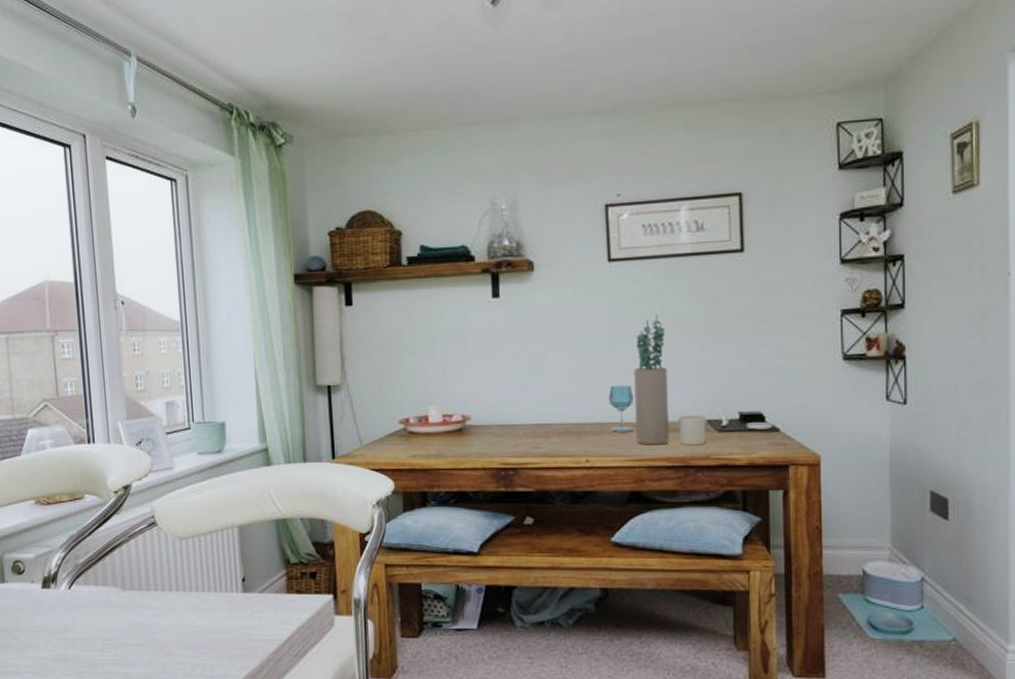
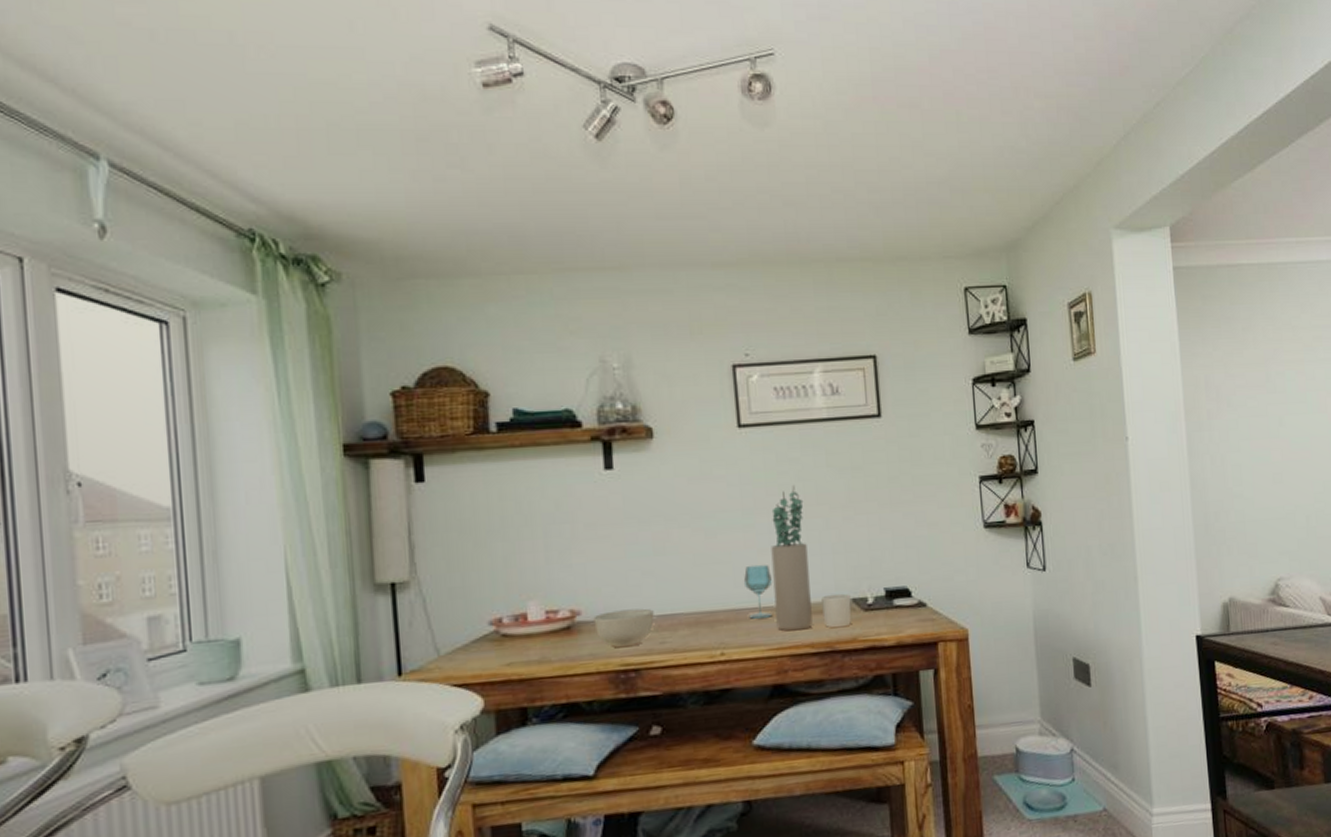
bowl: none [480,417,530,450] -> present [593,608,654,648]

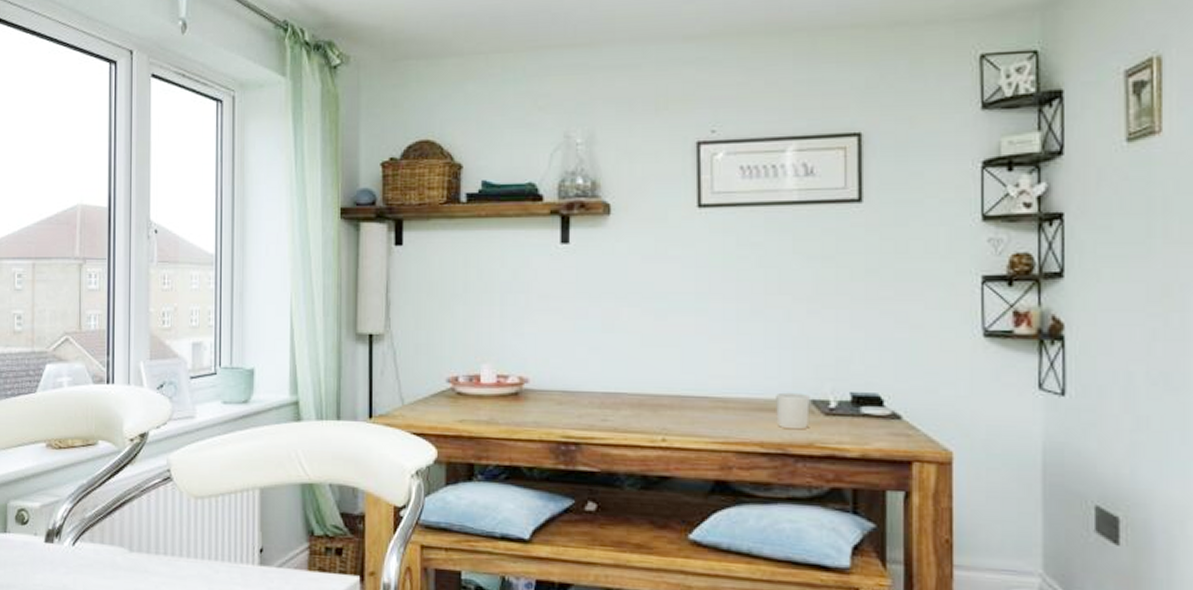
bowl: present [593,608,654,648] -> none [540,382,598,420]
wine glass: present [743,564,773,619] -> none [691,351,724,409]
vase: present [771,486,813,632] -> none [724,272,764,427]

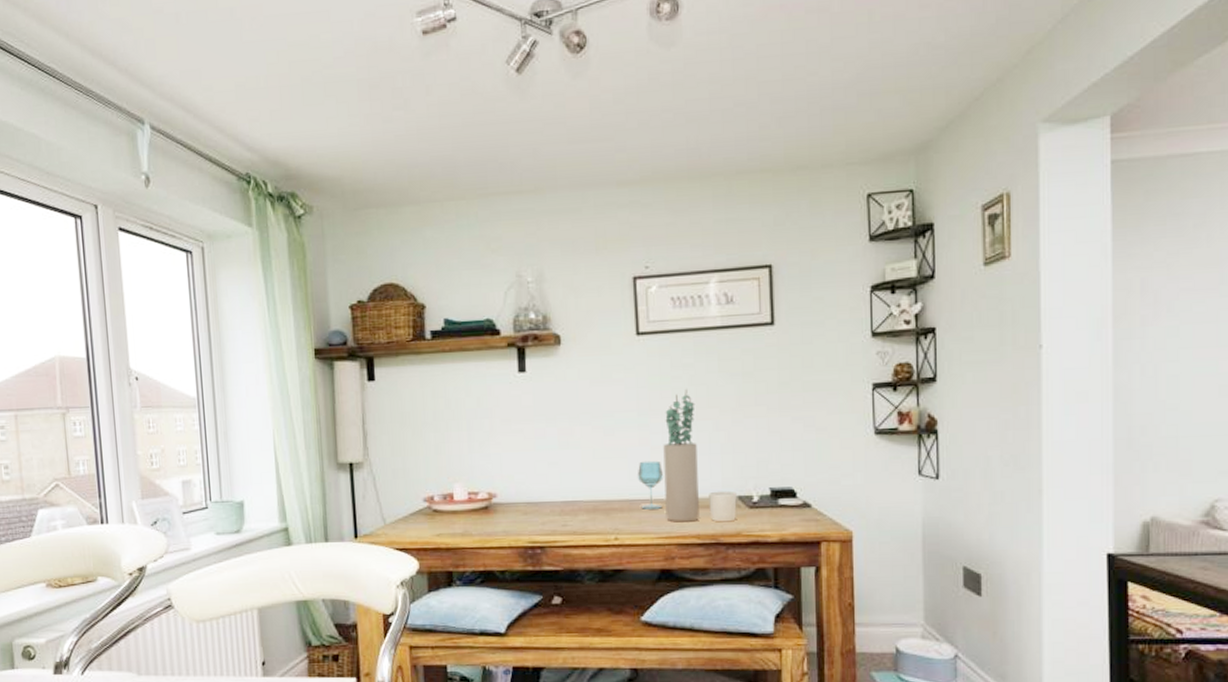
wine glass: none [691,351,724,409] -> present [637,460,664,509]
vase: none [724,272,764,427] -> present [663,389,699,523]

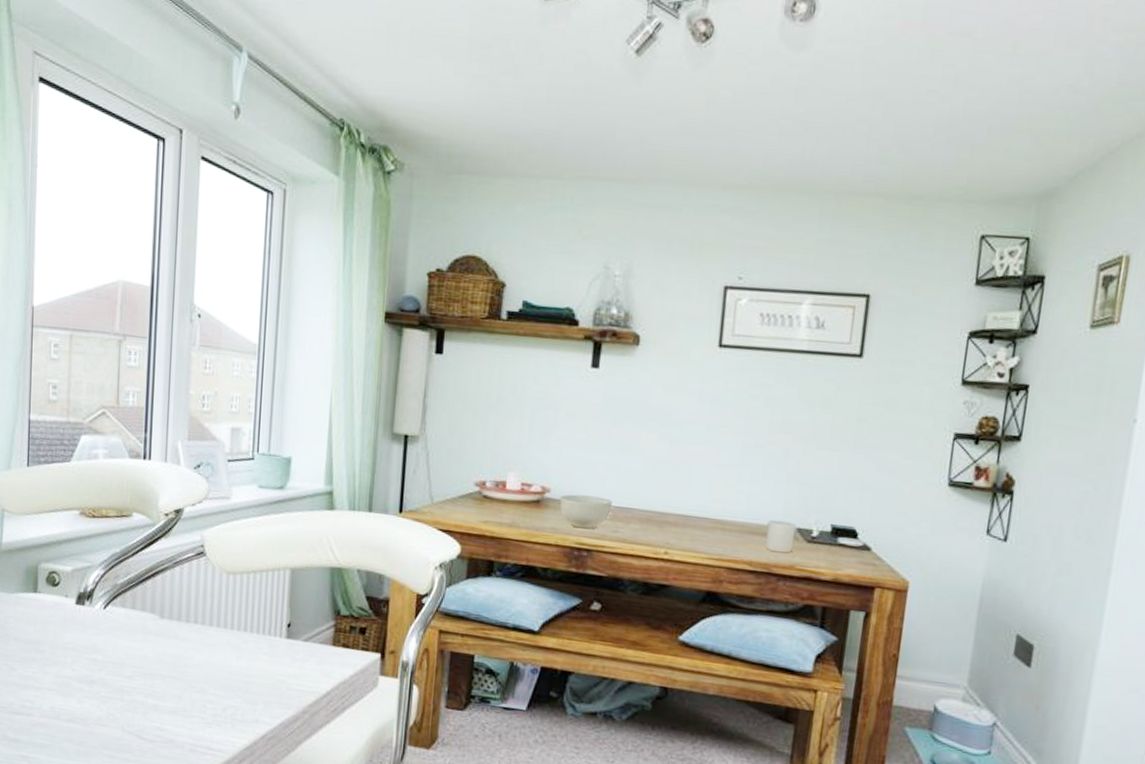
bowl: none [507,494,558,528] -> present [559,494,612,529]
wine glass: present [637,460,664,509] -> none [696,477,725,529]
vase: present [663,389,699,523] -> none [720,410,768,548]

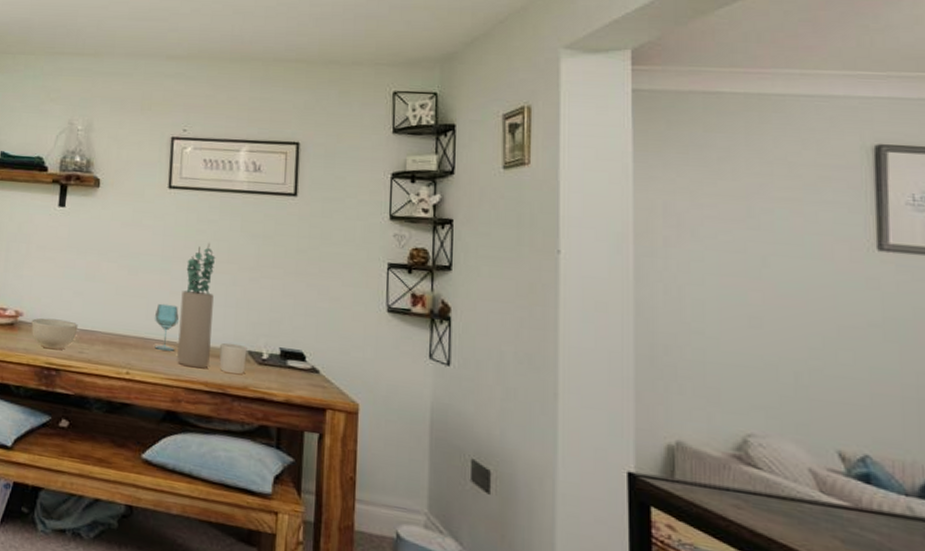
wine glass: none [696,477,725,529] -> present [154,303,180,351]
vase: none [720,410,768,548] -> present [177,243,216,369]

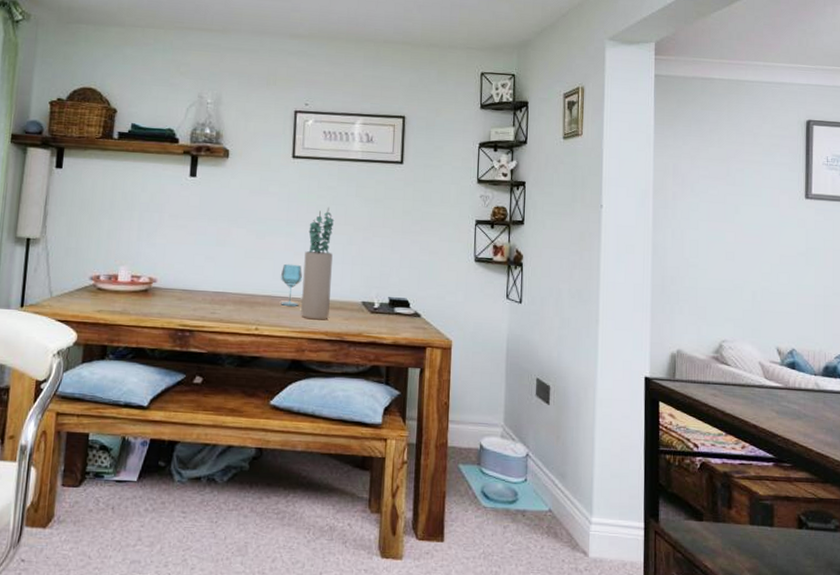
bowl: present [31,318,78,350] -> none [165,283,210,313]
mug: present [219,342,247,375] -> none [337,295,361,323]

